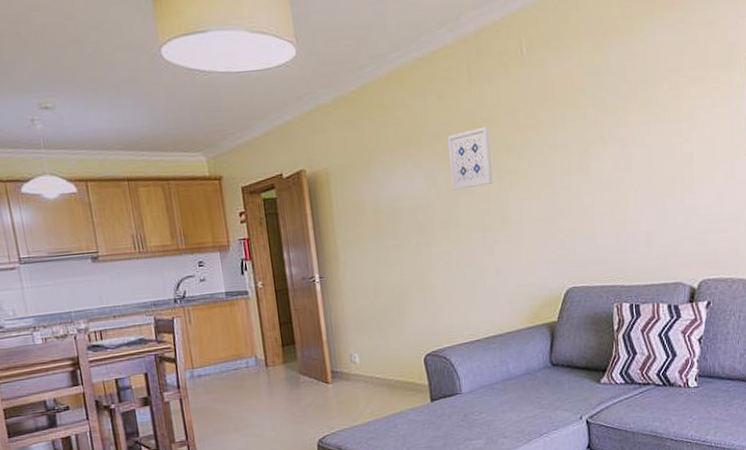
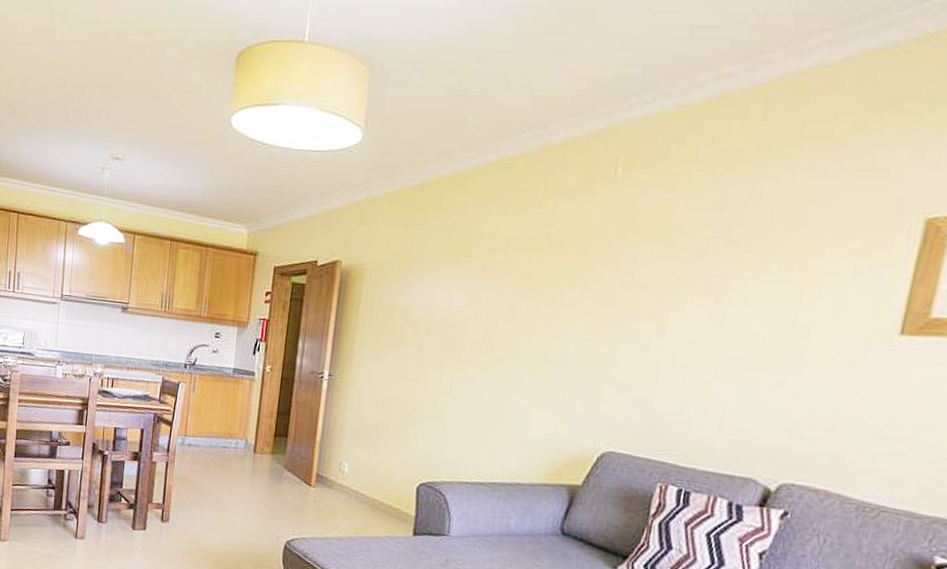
wall art: present [448,126,493,190] -> none [494,248,554,315]

